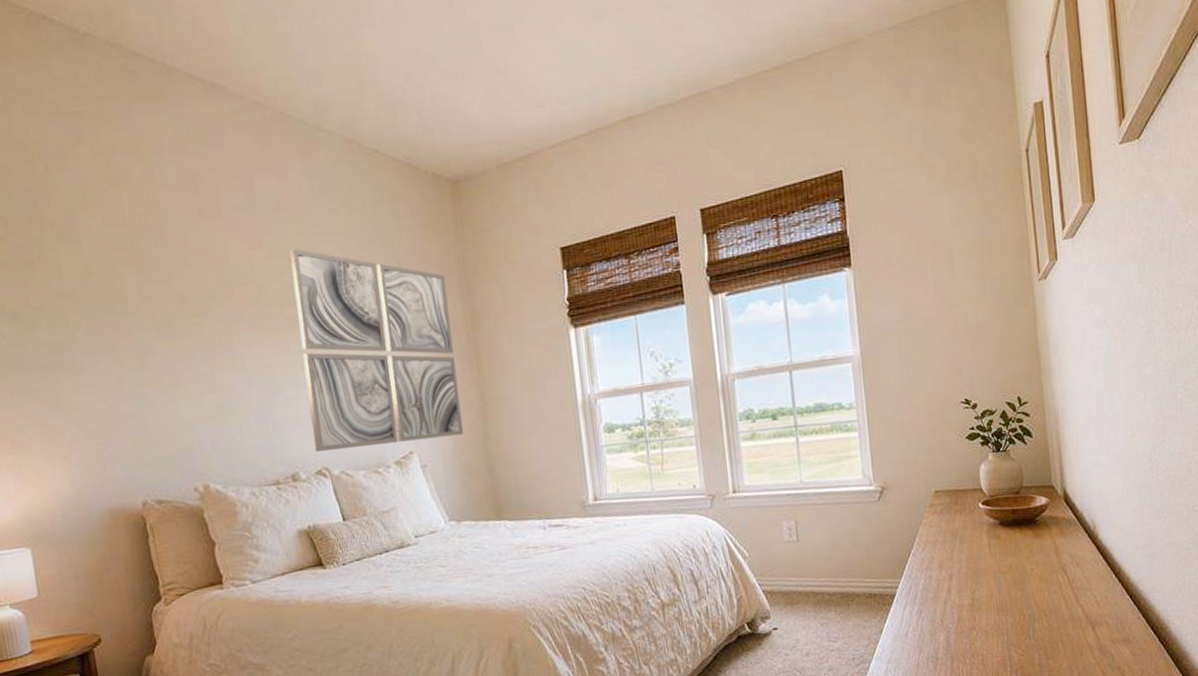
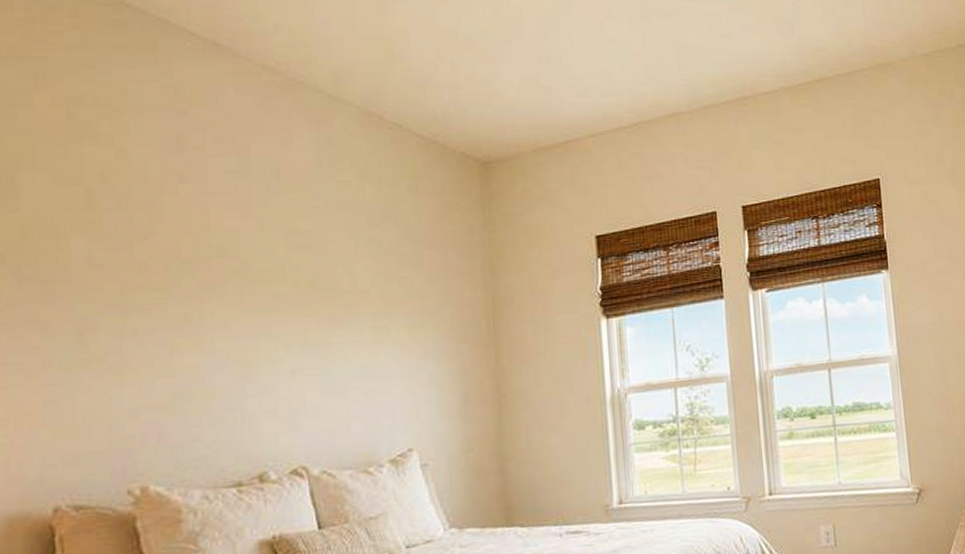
wall art: present [289,248,464,453] -> none [285,220,475,449]

